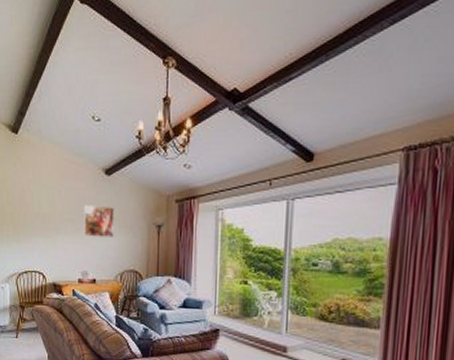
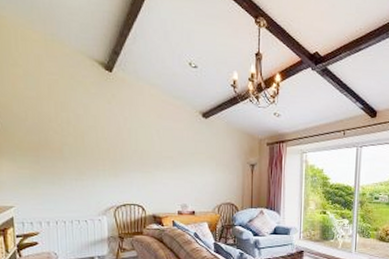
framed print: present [84,205,115,237] -> none [183,144,212,174]

